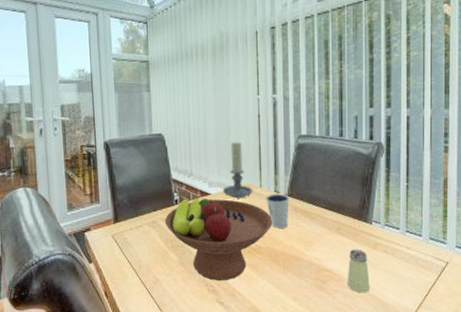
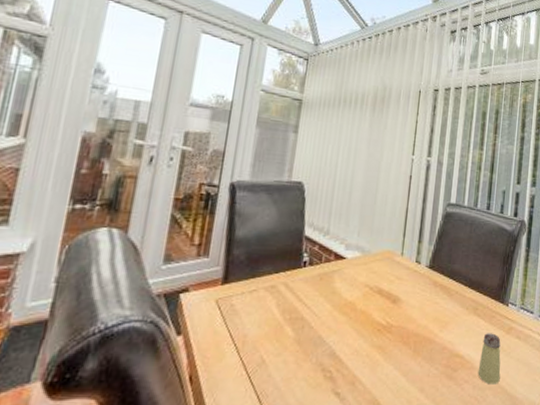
fruit bowl: present [164,198,273,281] -> none [286,261,410,366]
candle holder: present [222,141,253,201] -> none [360,201,393,269]
dixie cup: present [266,193,289,228] -> none [405,264,430,304]

